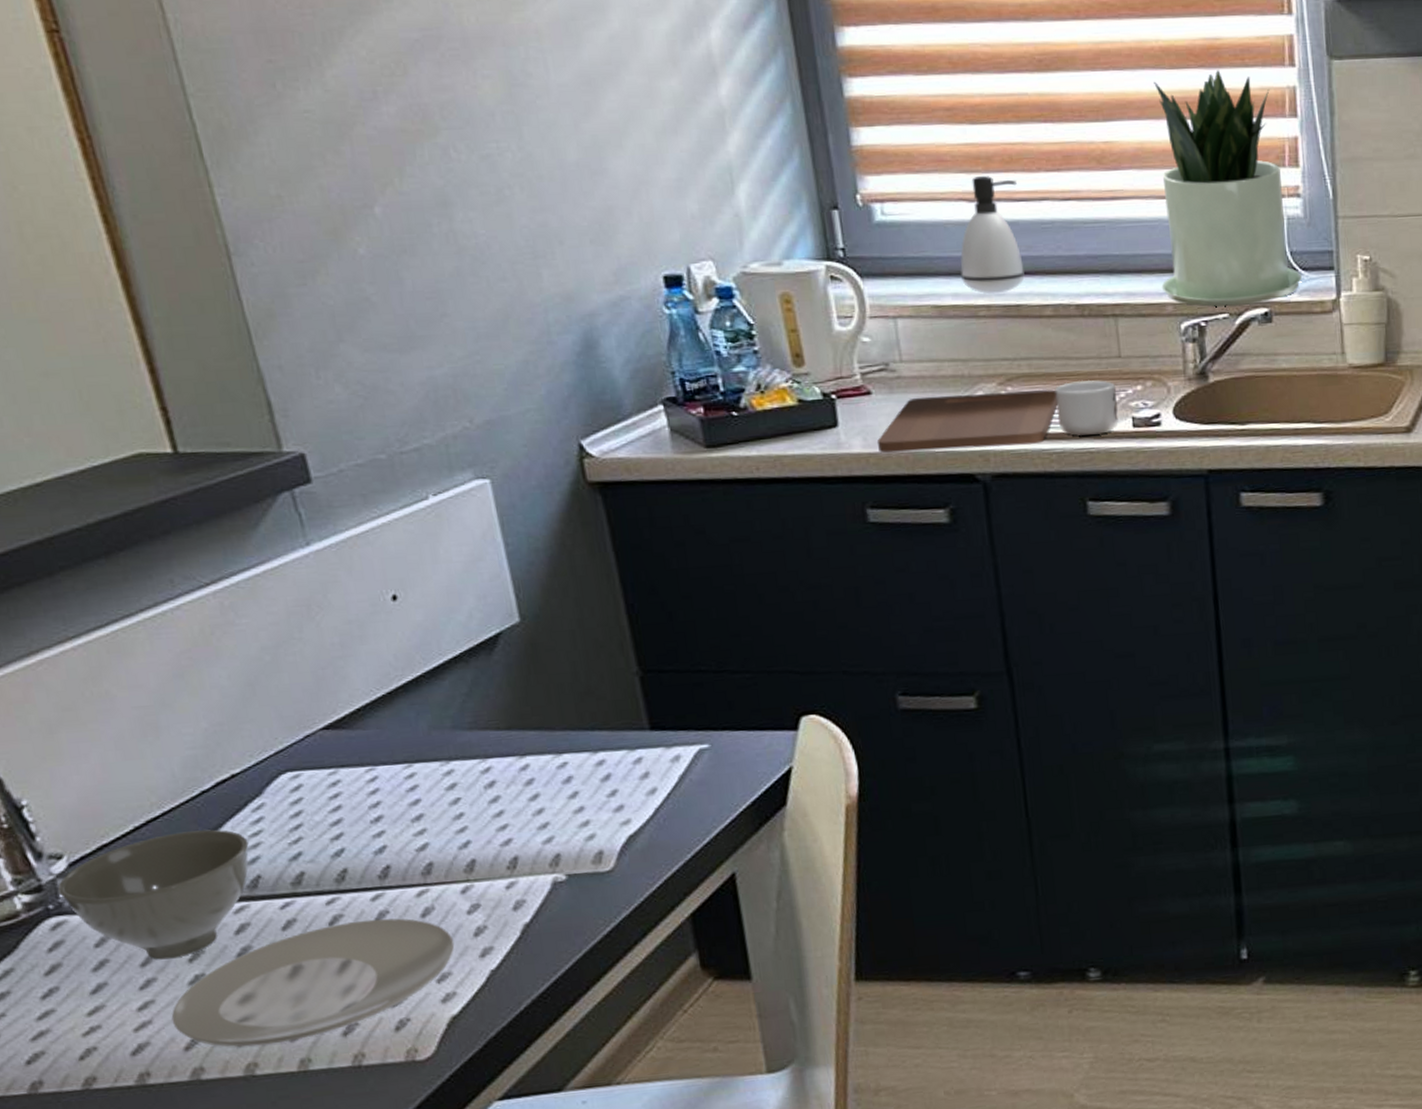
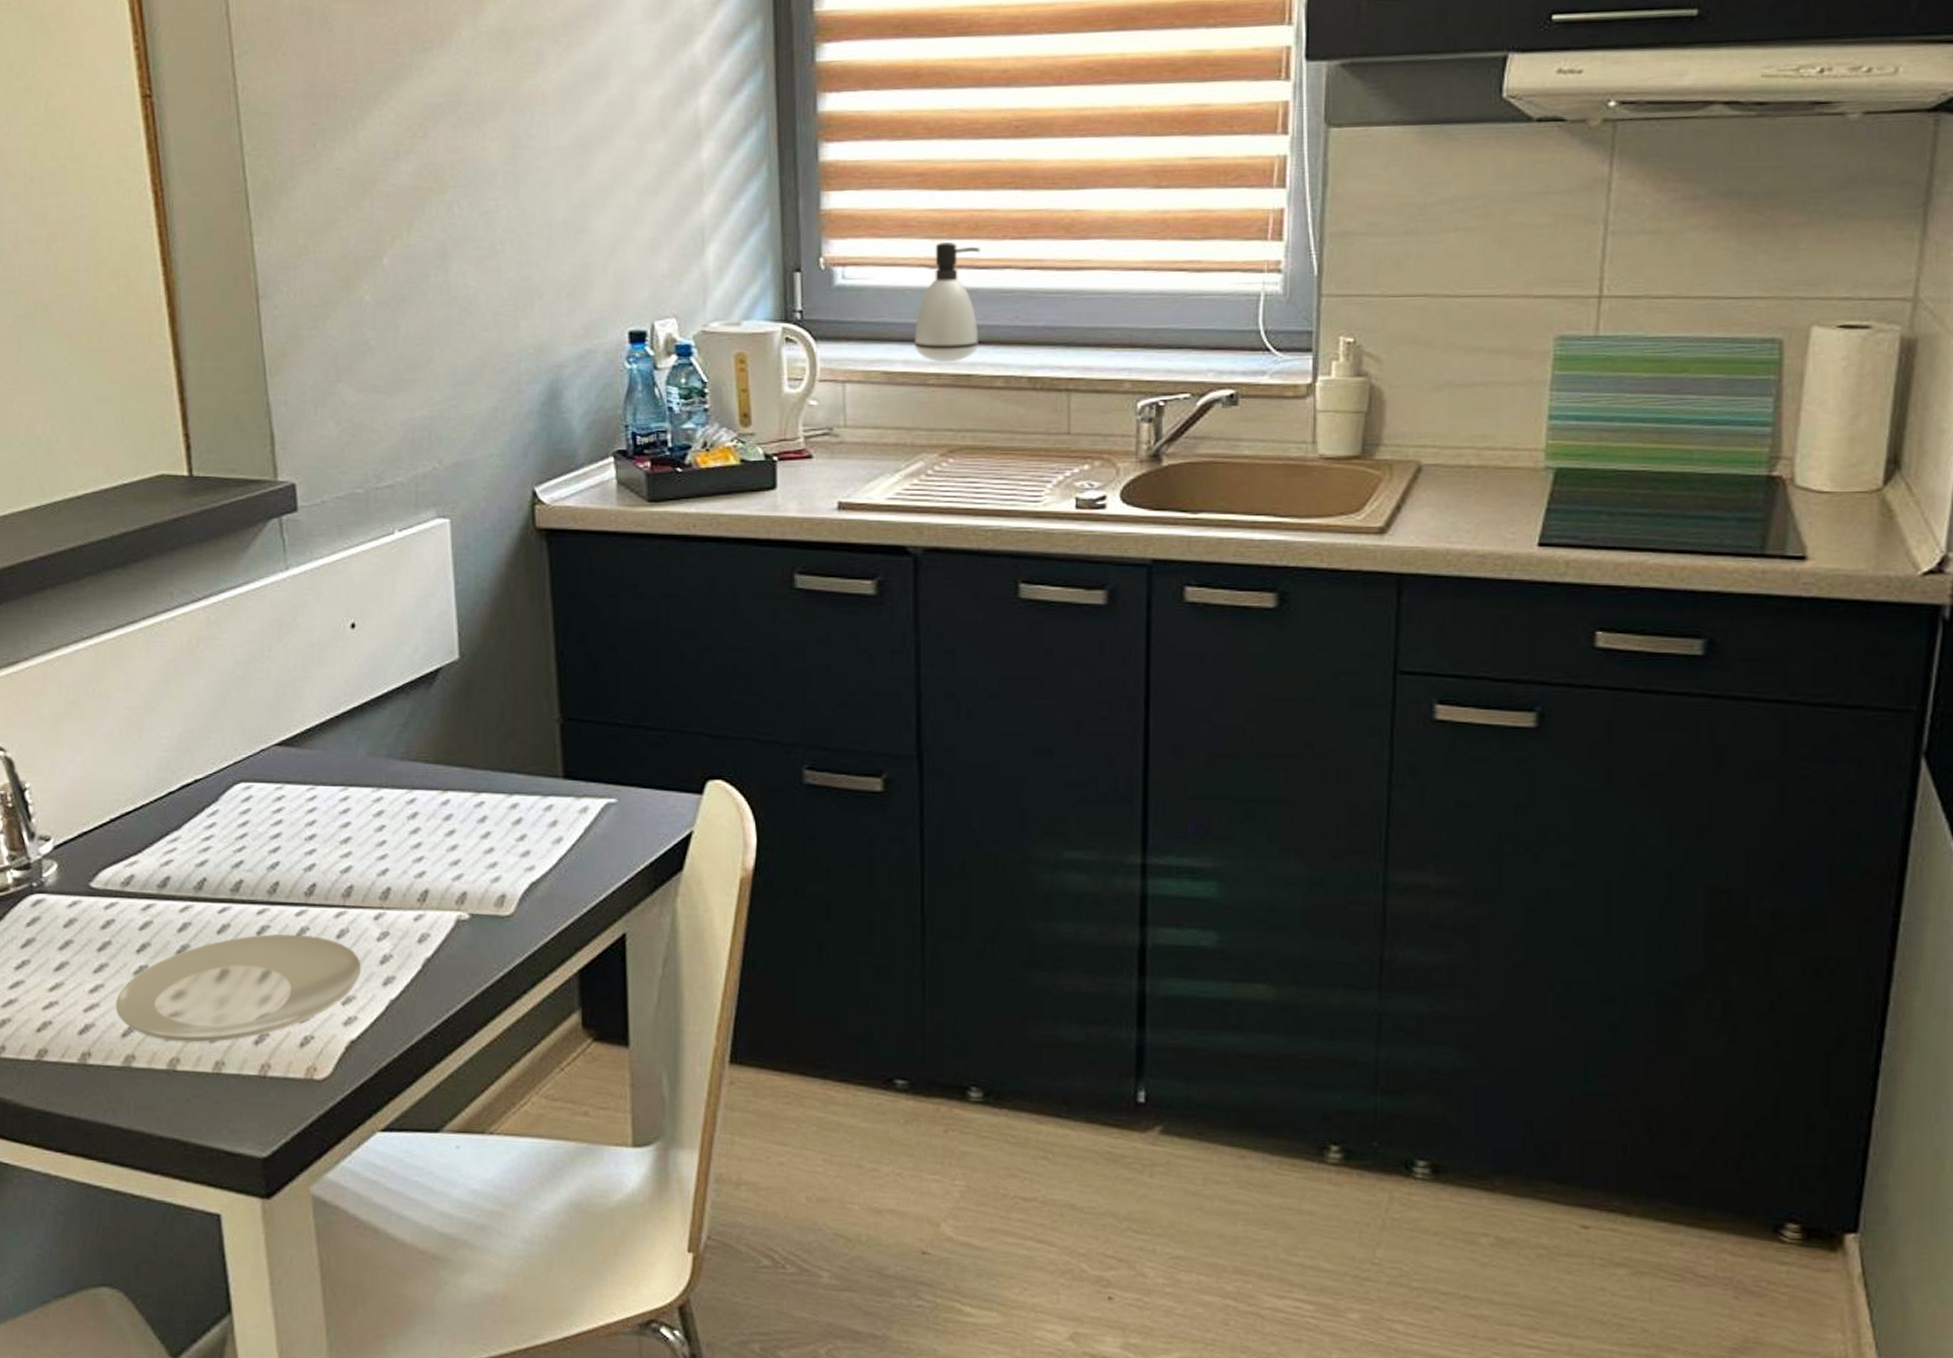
bowl: present [57,829,249,960] -> none [42,828,200,947]
cutting board: present [878,390,1057,454] -> none [813,464,999,520]
mug: present [1054,380,1120,437] -> none [997,457,1062,515]
planter: present [1154,70,1303,308] -> none [1120,137,1276,387]

